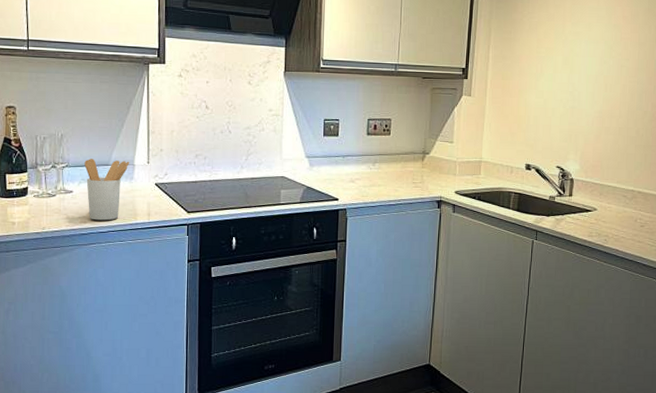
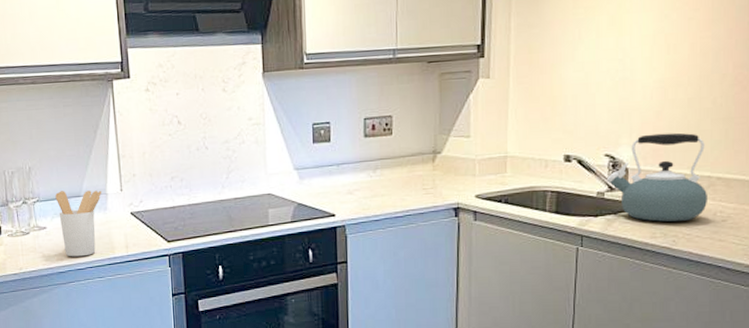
kettle: none [557,153,631,224] -> present [606,132,707,222]

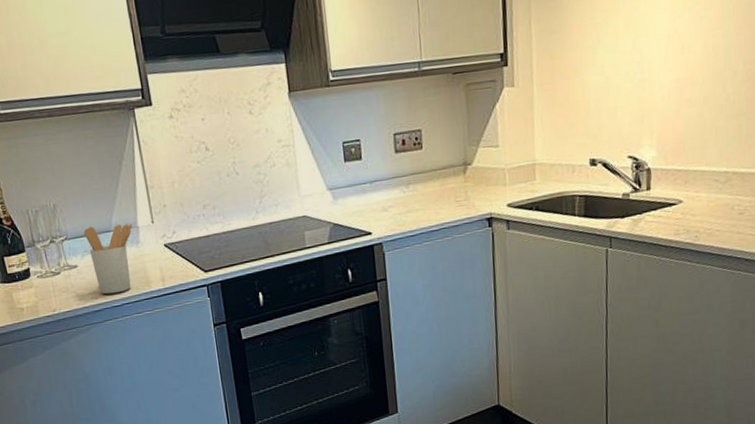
kettle: present [606,132,707,222] -> none [630,130,725,219]

